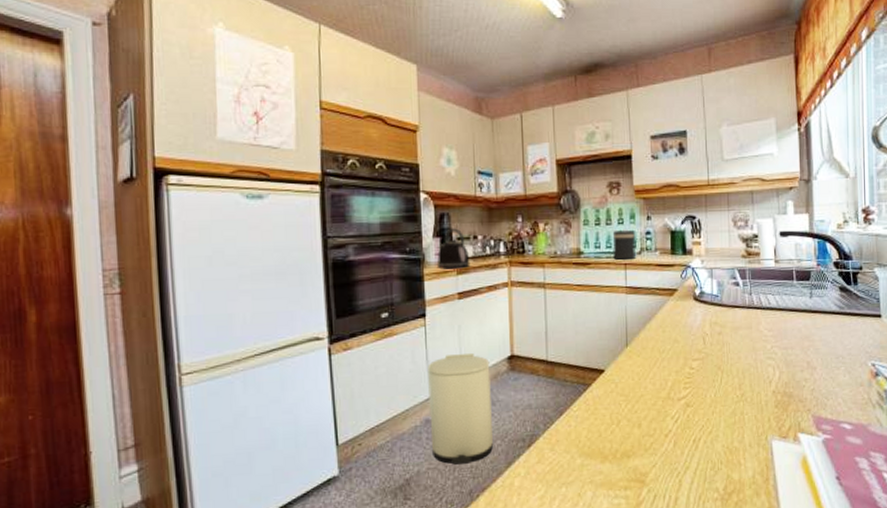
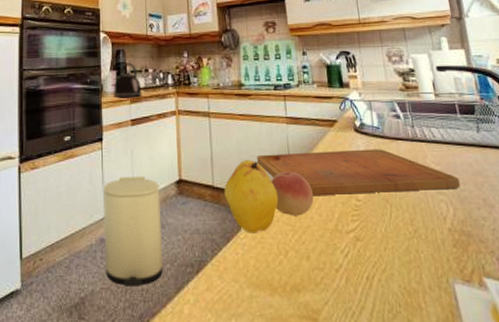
fruit: none [558,332,614,406] -> present [224,160,279,234]
cutting board: none [594,317,788,366] -> present [257,149,460,196]
fruit: none [607,342,649,387] -> present [271,171,314,216]
cylinder: present [612,229,637,261] -> none [270,63,295,93]

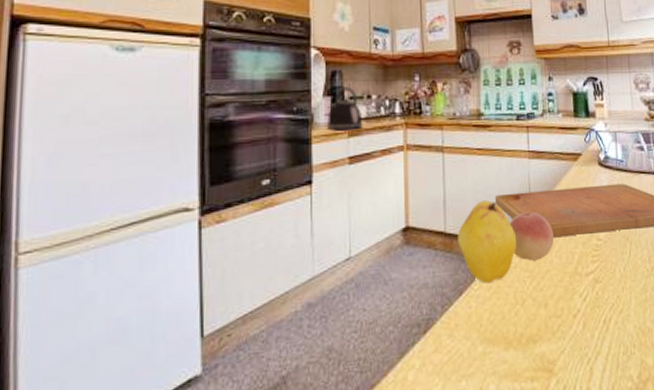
pedal bin: present [103,177,163,286] -> none [312,225,384,357]

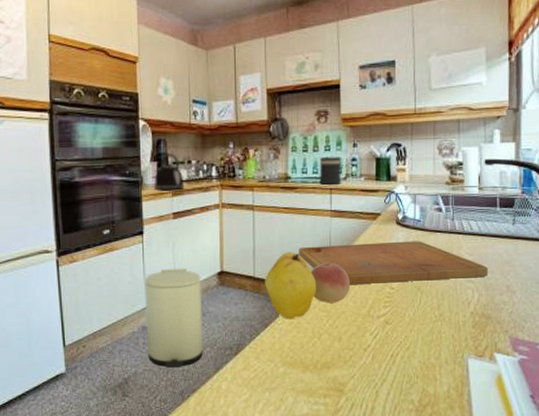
pedal bin: none [312,225,384,357] -> present [145,269,203,368]
cylinder: none [513,90,539,123] -> present [319,156,342,186]

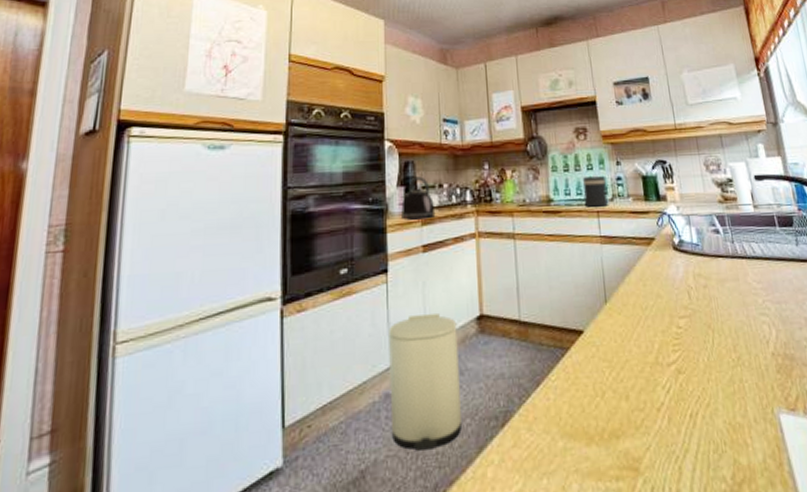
fruit: present [265,252,317,320] -> none [532,287,594,374]
cutting board: present [299,241,488,285] -> none [569,268,782,326]
fruit: present [310,262,351,303] -> none [584,298,633,350]

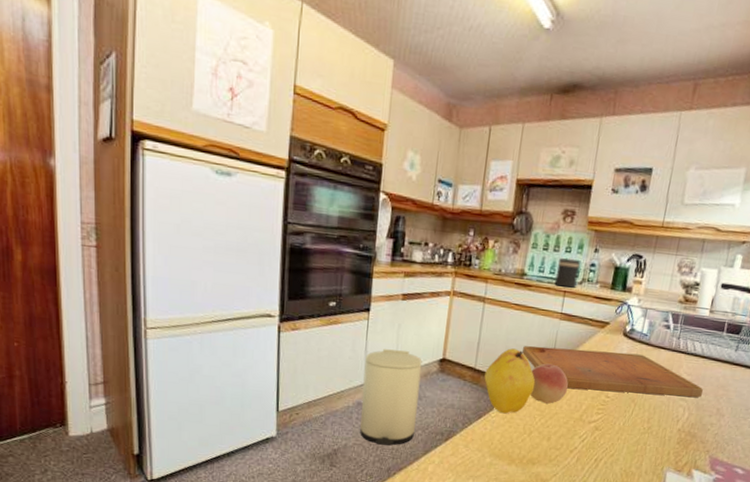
kettle: present [401,176,436,220] -> none [387,231,418,273]
fruit: none [532,287,594,374] -> present [484,348,536,414]
cutting board: none [569,268,782,326] -> present [522,346,703,397]
fruit: none [584,298,633,350] -> present [530,363,568,404]

